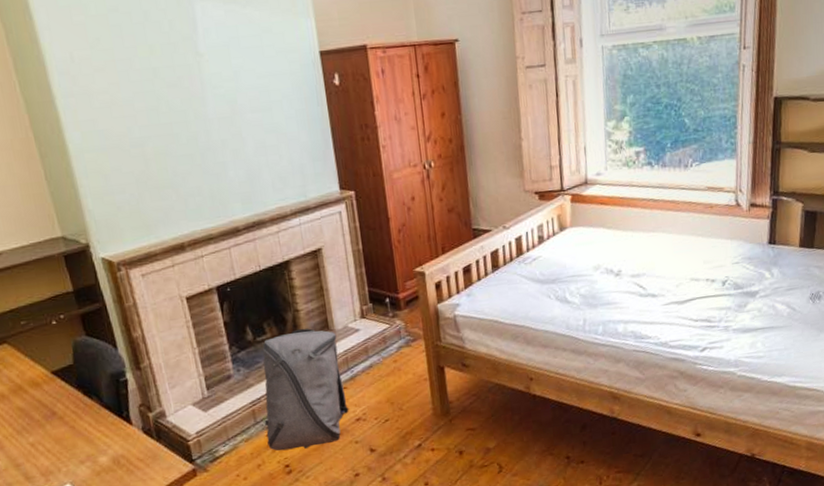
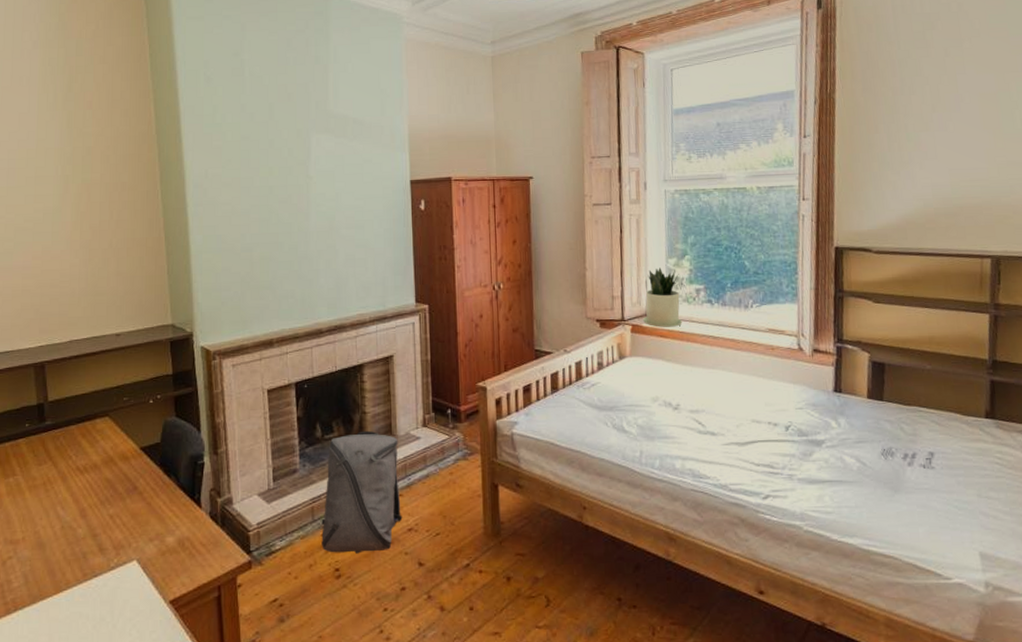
planter: none [582,131,623,195] -> present [642,267,683,328]

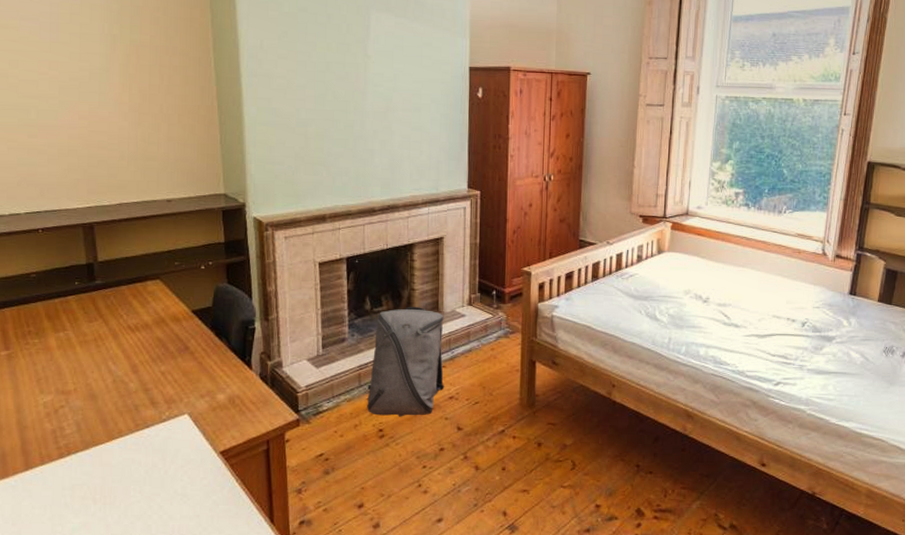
planter: present [642,267,683,328] -> none [682,170,721,227]

